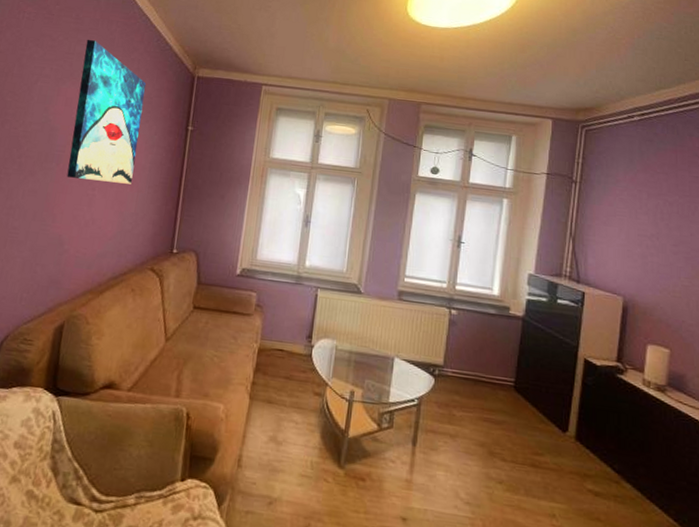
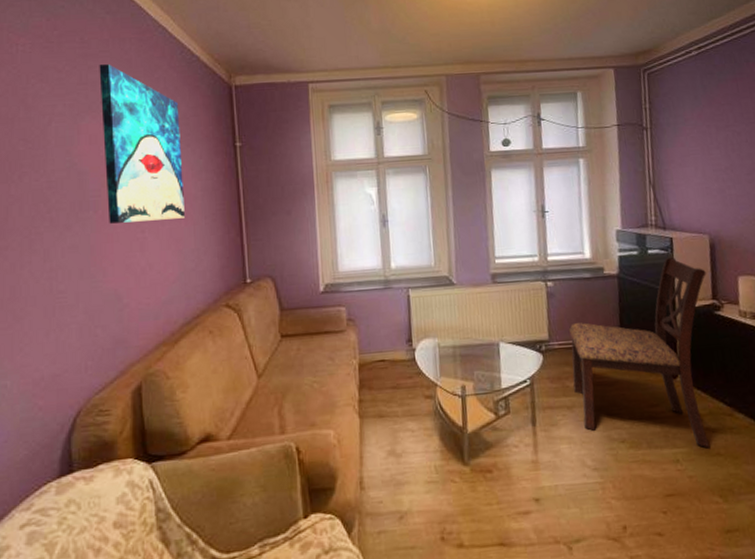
chair: none [459,310,614,511] -> present [568,257,710,448]

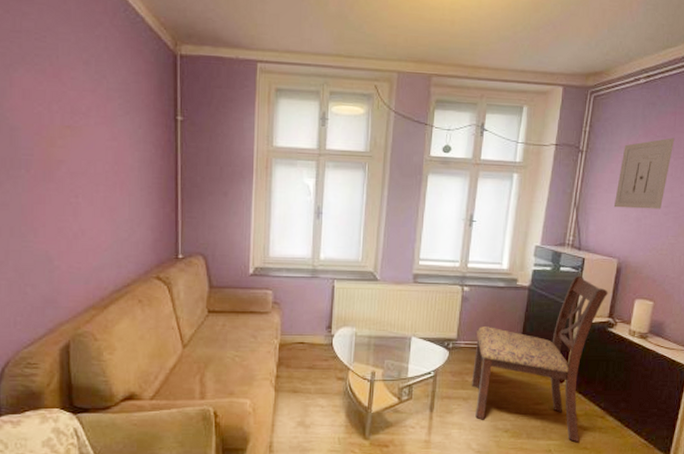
wall art: present [99,64,185,224] -> none [34,12,121,188]
wall art: none [689,104,744,181] -> present [613,137,675,209]

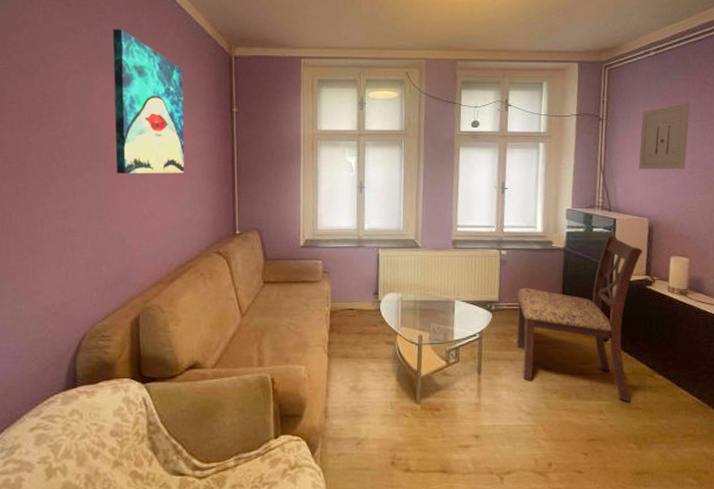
wall art: none [34,12,121,188] -> present [112,29,184,174]

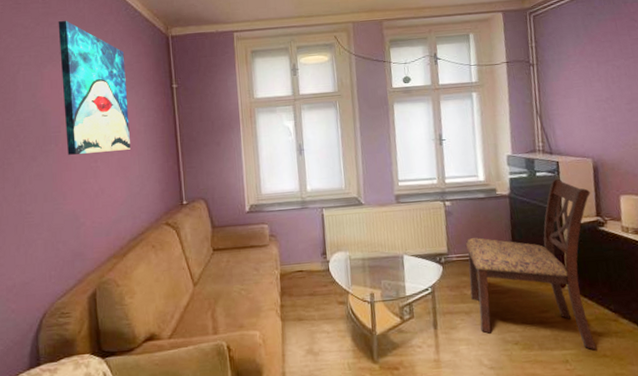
wall art: present [638,103,690,170] -> none [572,41,624,111]

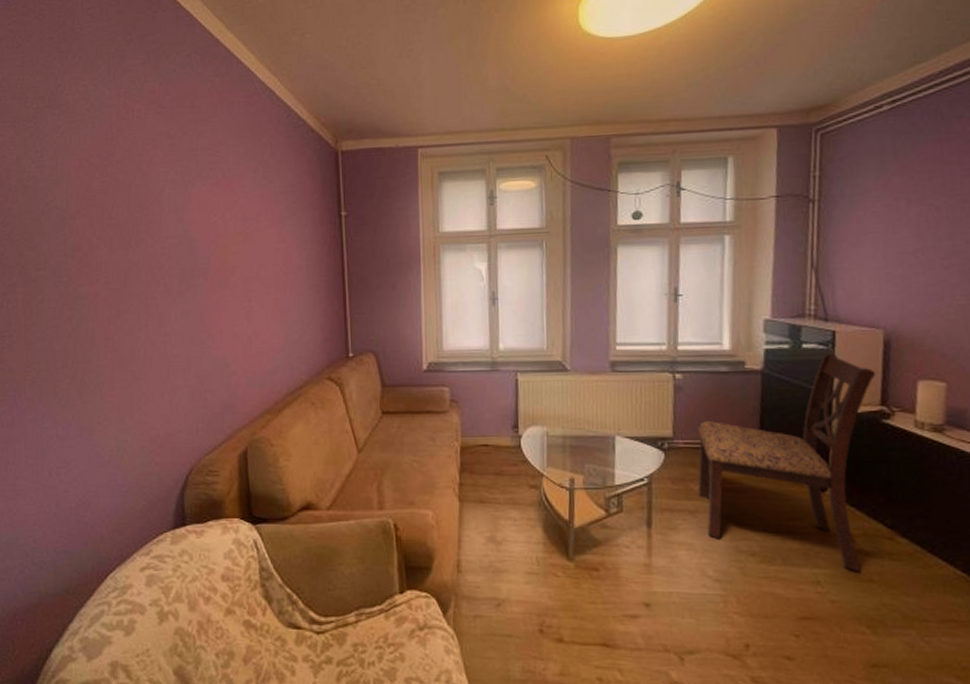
wall art: present [58,21,130,155] -> none [208,129,289,291]

